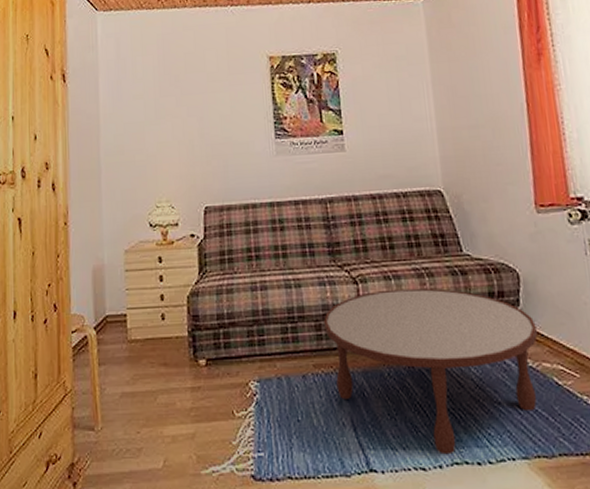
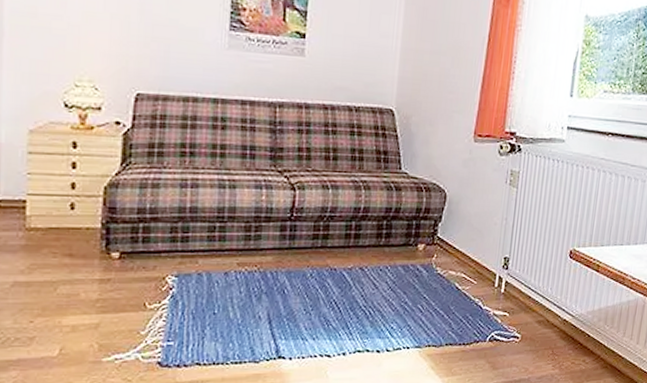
coffee table: present [324,288,538,455] -> none [254,198,451,344]

